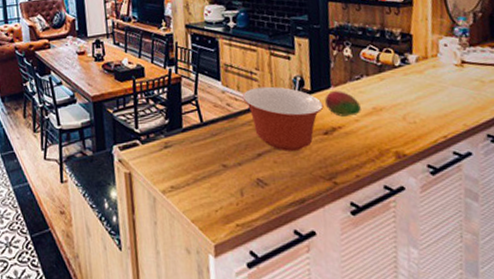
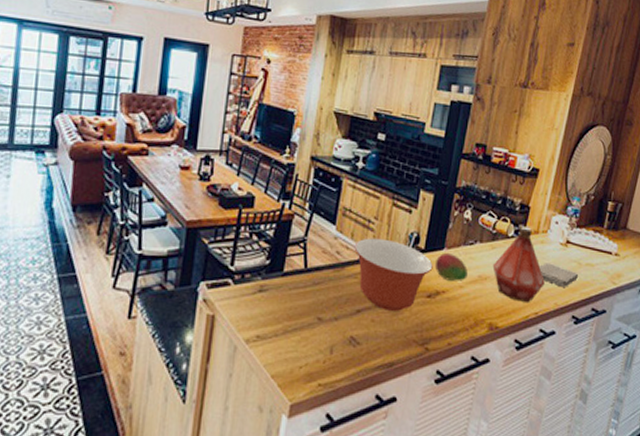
bottle: none [385,55,448,128] -> present [492,228,545,303]
washcloth: none [437,85,485,108] -> present [539,263,579,287]

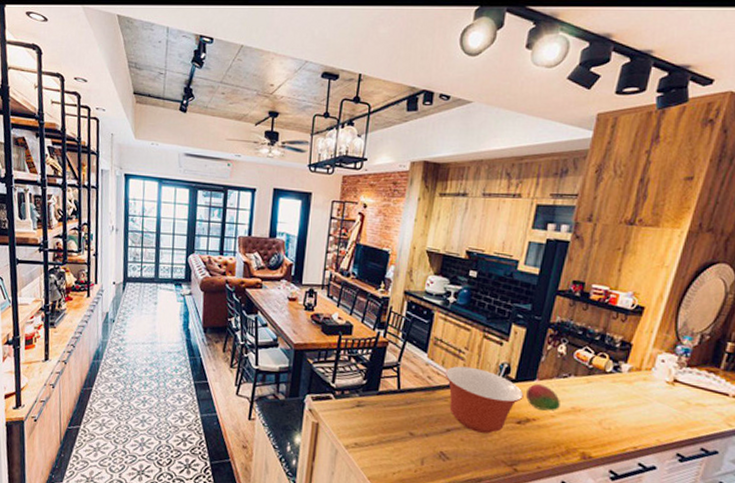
bottle: present [492,228,545,303] -> none [587,364,646,437]
washcloth: present [539,263,579,287] -> none [640,400,687,425]

